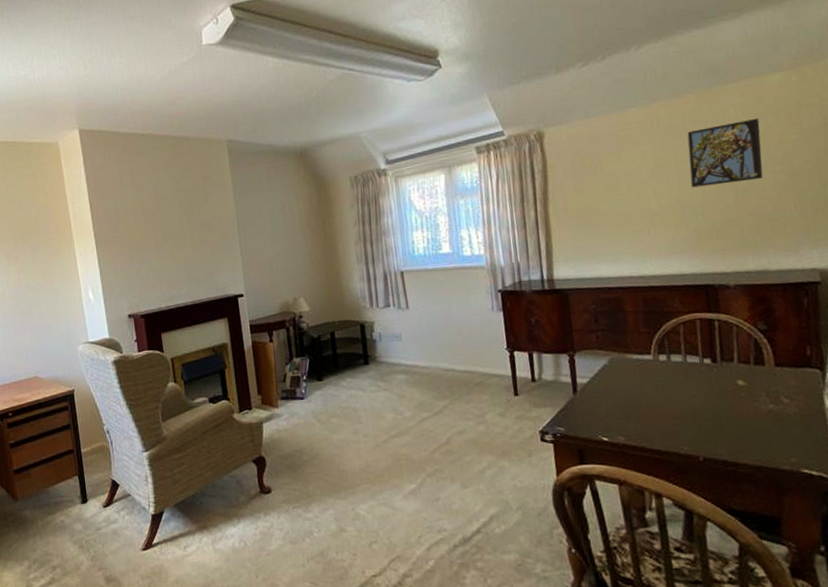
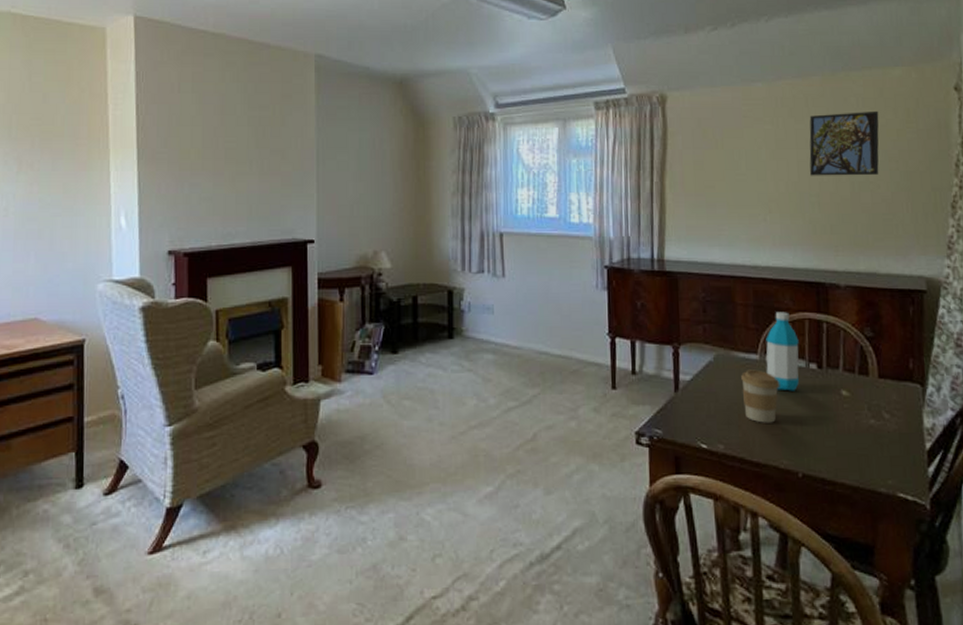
coffee cup: none [636,368,676,415] -> present [741,369,780,423]
water bottle: none [658,314,694,385] -> present [766,312,799,391]

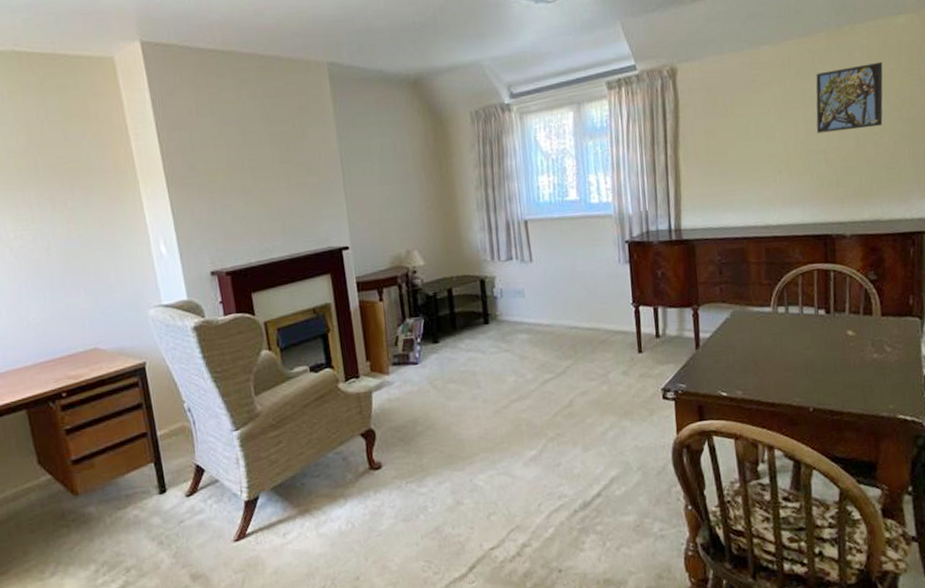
coffee cup: present [741,369,780,423] -> none [756,321,792,368]
water bottle: present [766,312,799,391] -> none [778,265,809,337]

